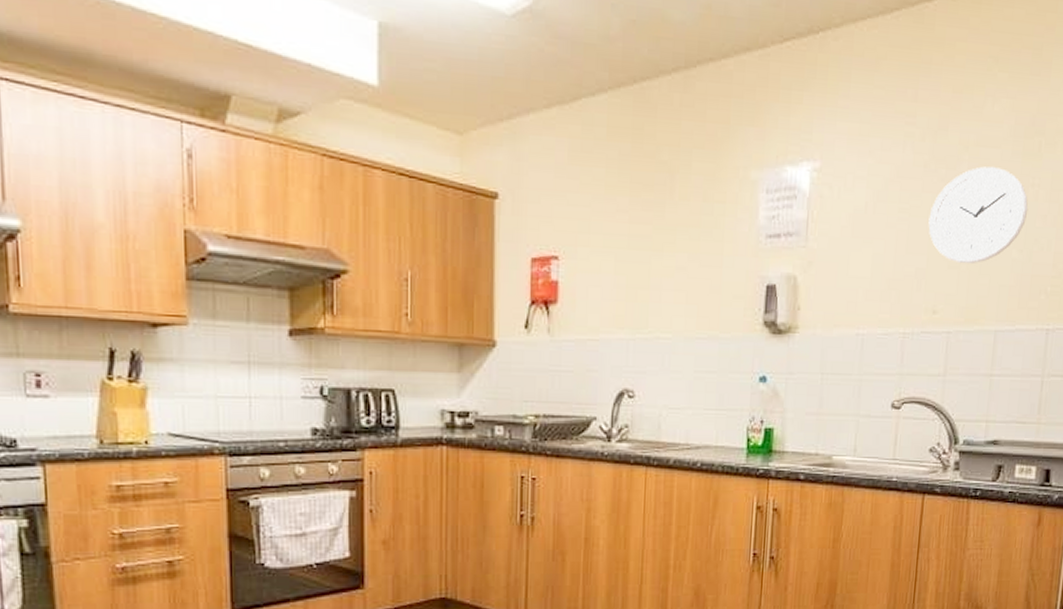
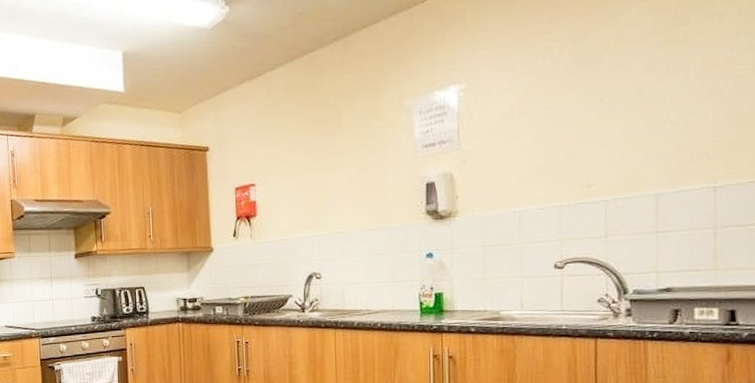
wall clock: present [928,166,1029,264] -> none [575,59,679,143]

